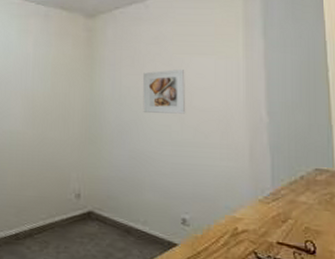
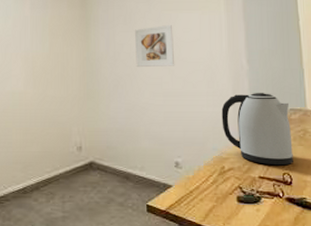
kettle: none [236,148,318,232] -> present [221,93,293,166]

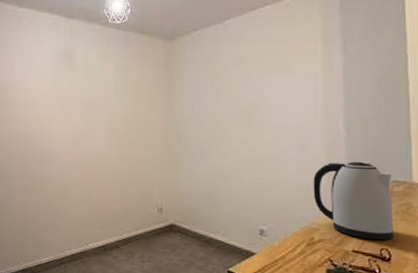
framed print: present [134,25,175,68] -> none [221,88,264,132]

